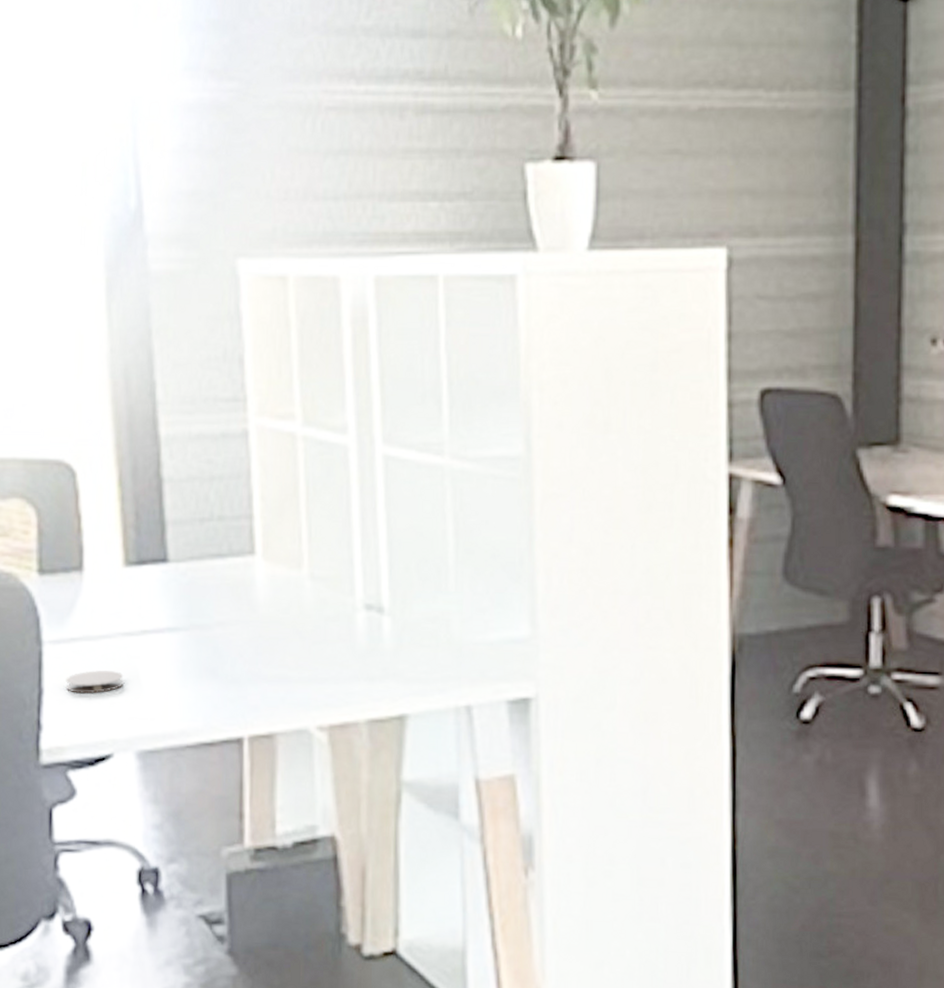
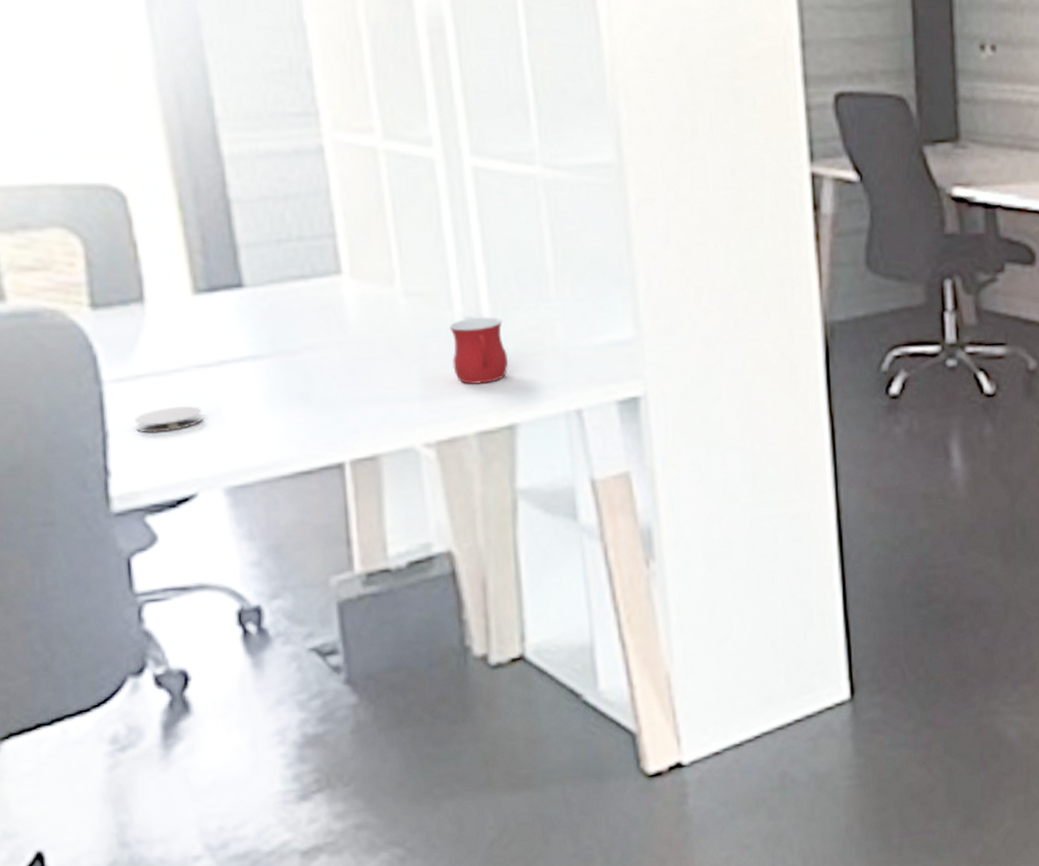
mug: none [350,605,404,672] -> present [449,317,509,384]

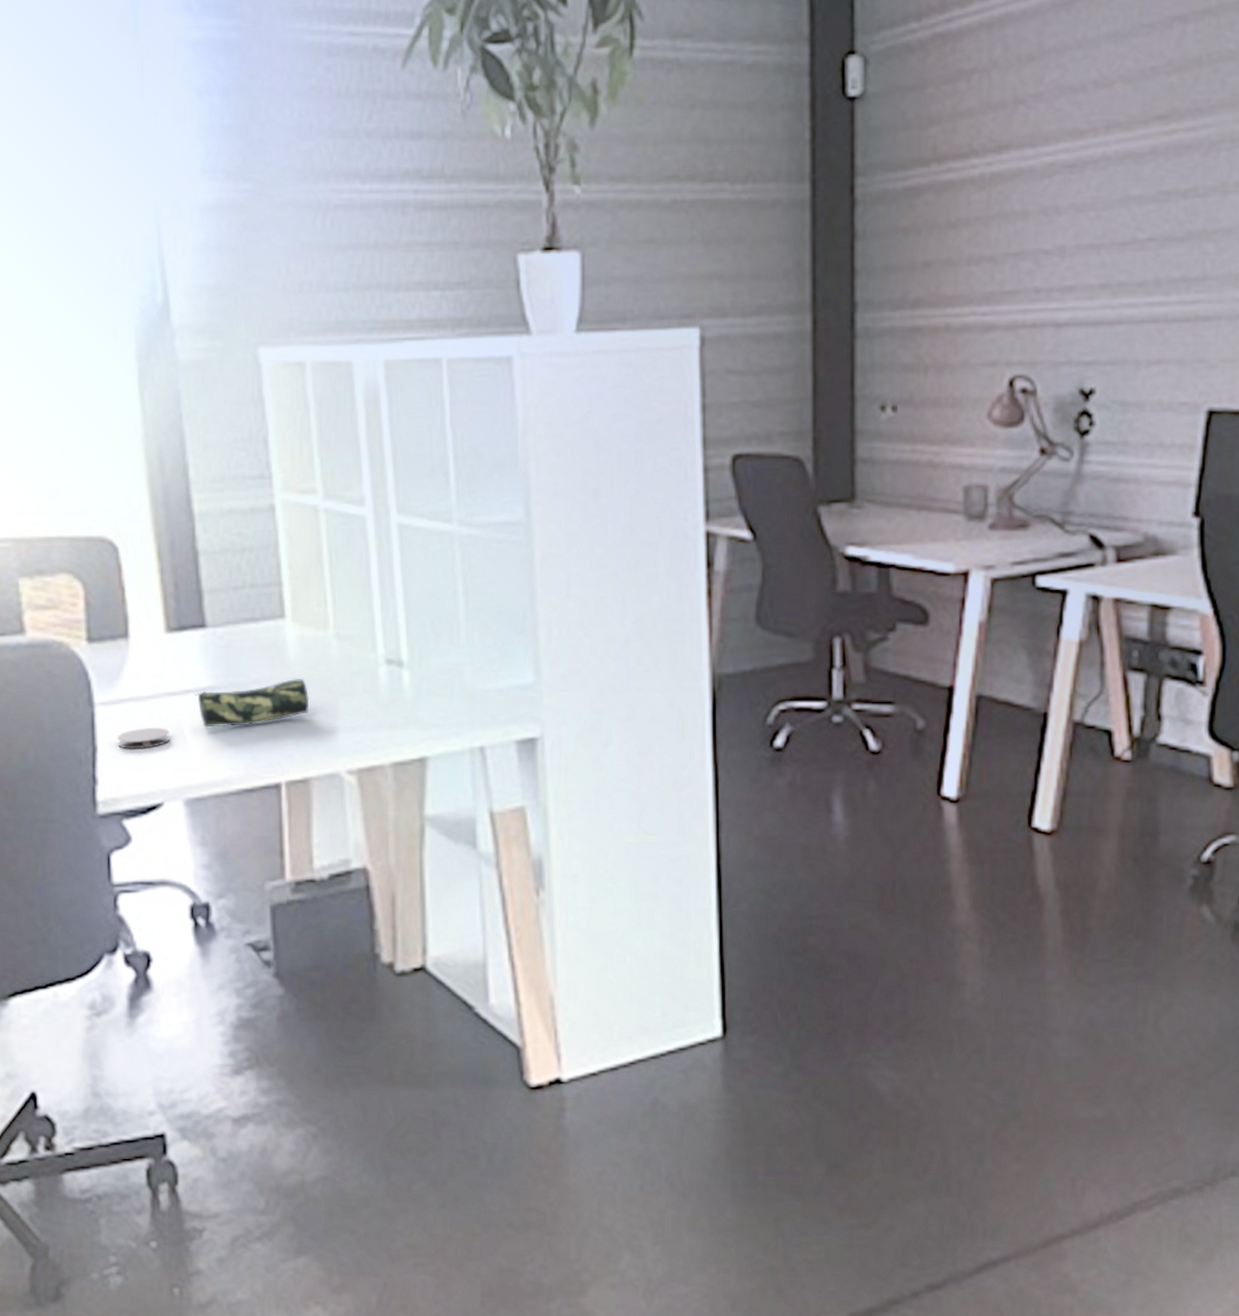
pencil case: none [233,342,375,403] -> present [195,678,310,728]
mug: present [449,317,509,384] -> none [373,659,422,720]

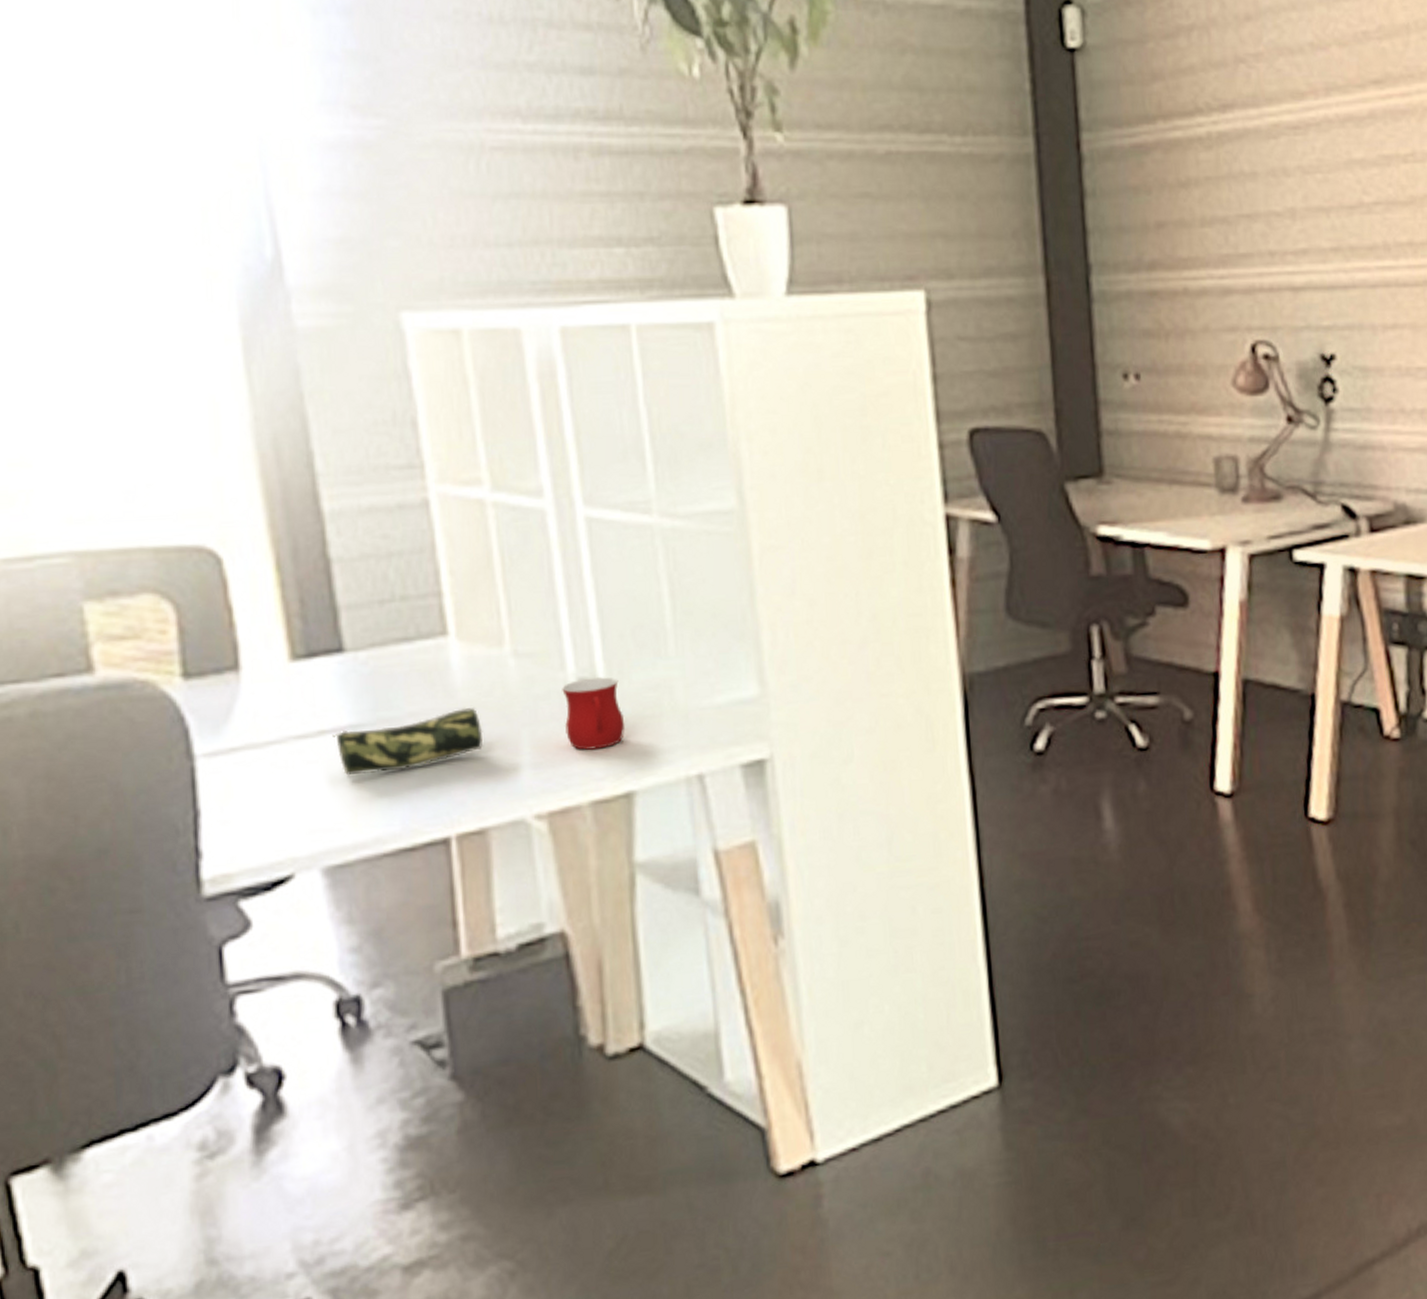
coaster: present [117,728,170,750] -> none [227,780,301,811]
mug: none [373,659,422,720] -> present [562,677,625,750]

